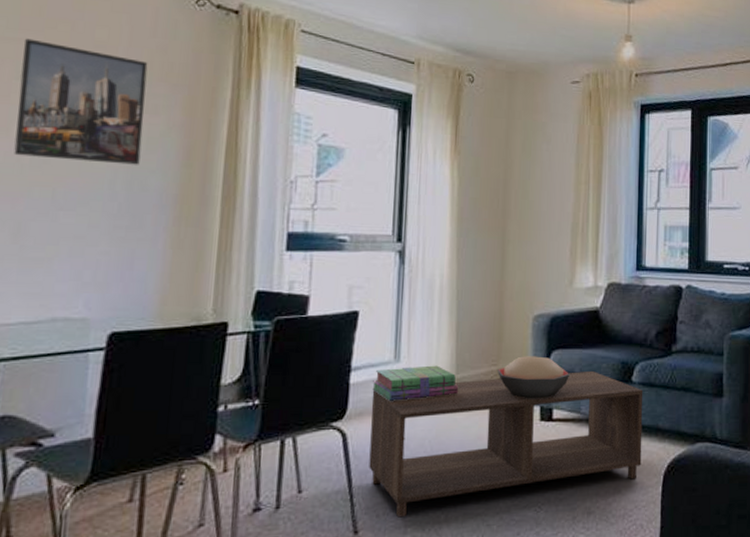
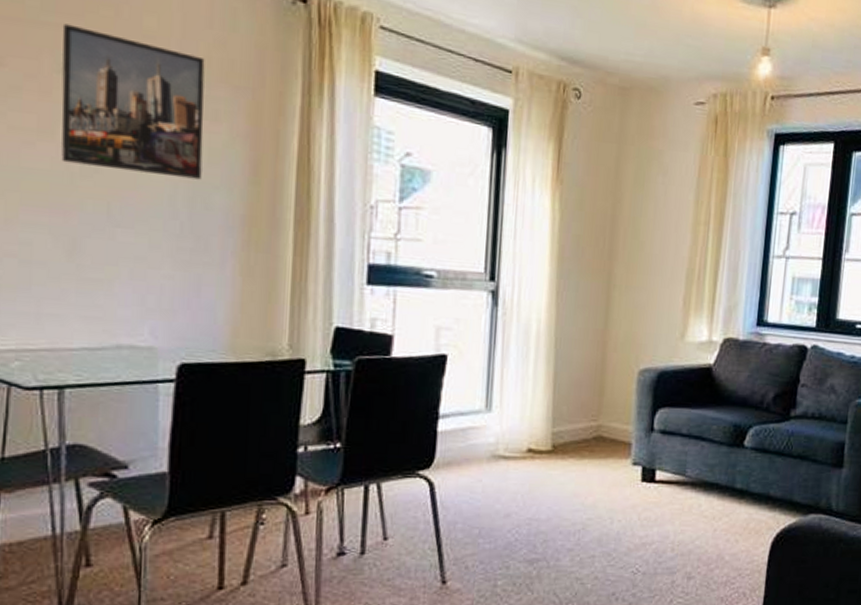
coffee table: present [369,370,643,518] -> none [457,432,756,571]
stack of books: present [372,365,459,401] -> none [462,417,555,452]
decorative bowl: present [497,356,571,398] -> none [597,412,677,458]

